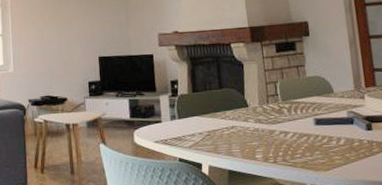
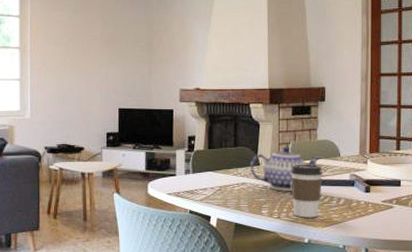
teapot: none [237,85,313,133] -> present [250,146,321,191]
coffee cup: none [281,102,319,161] -> present [290,164,323,218]

